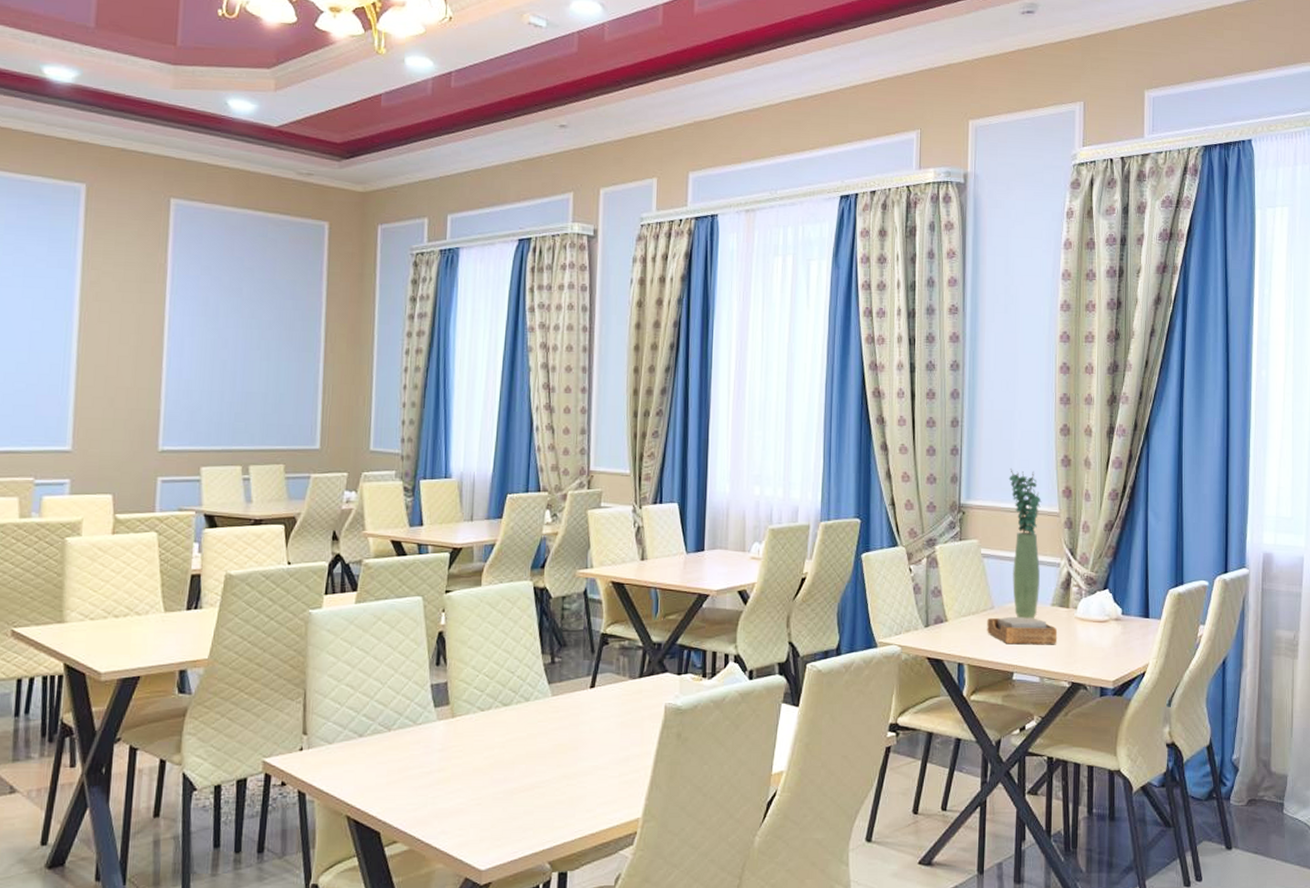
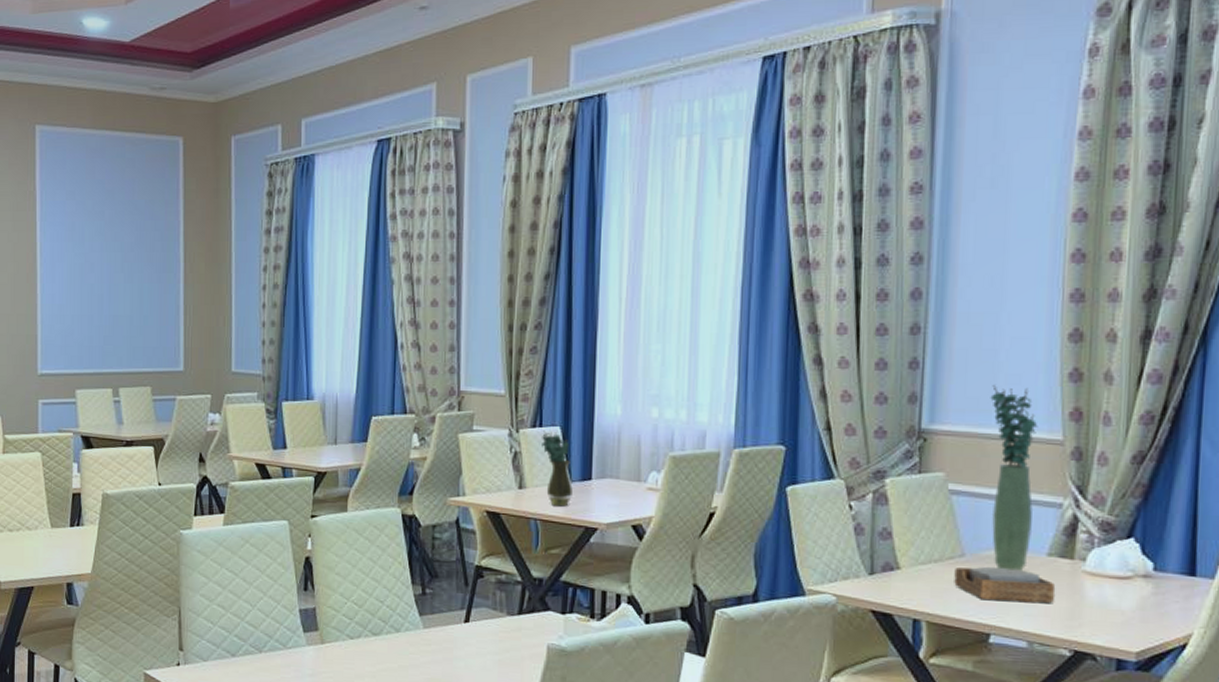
vase: none [661,507,688,576] -> present [542,430,573,507]

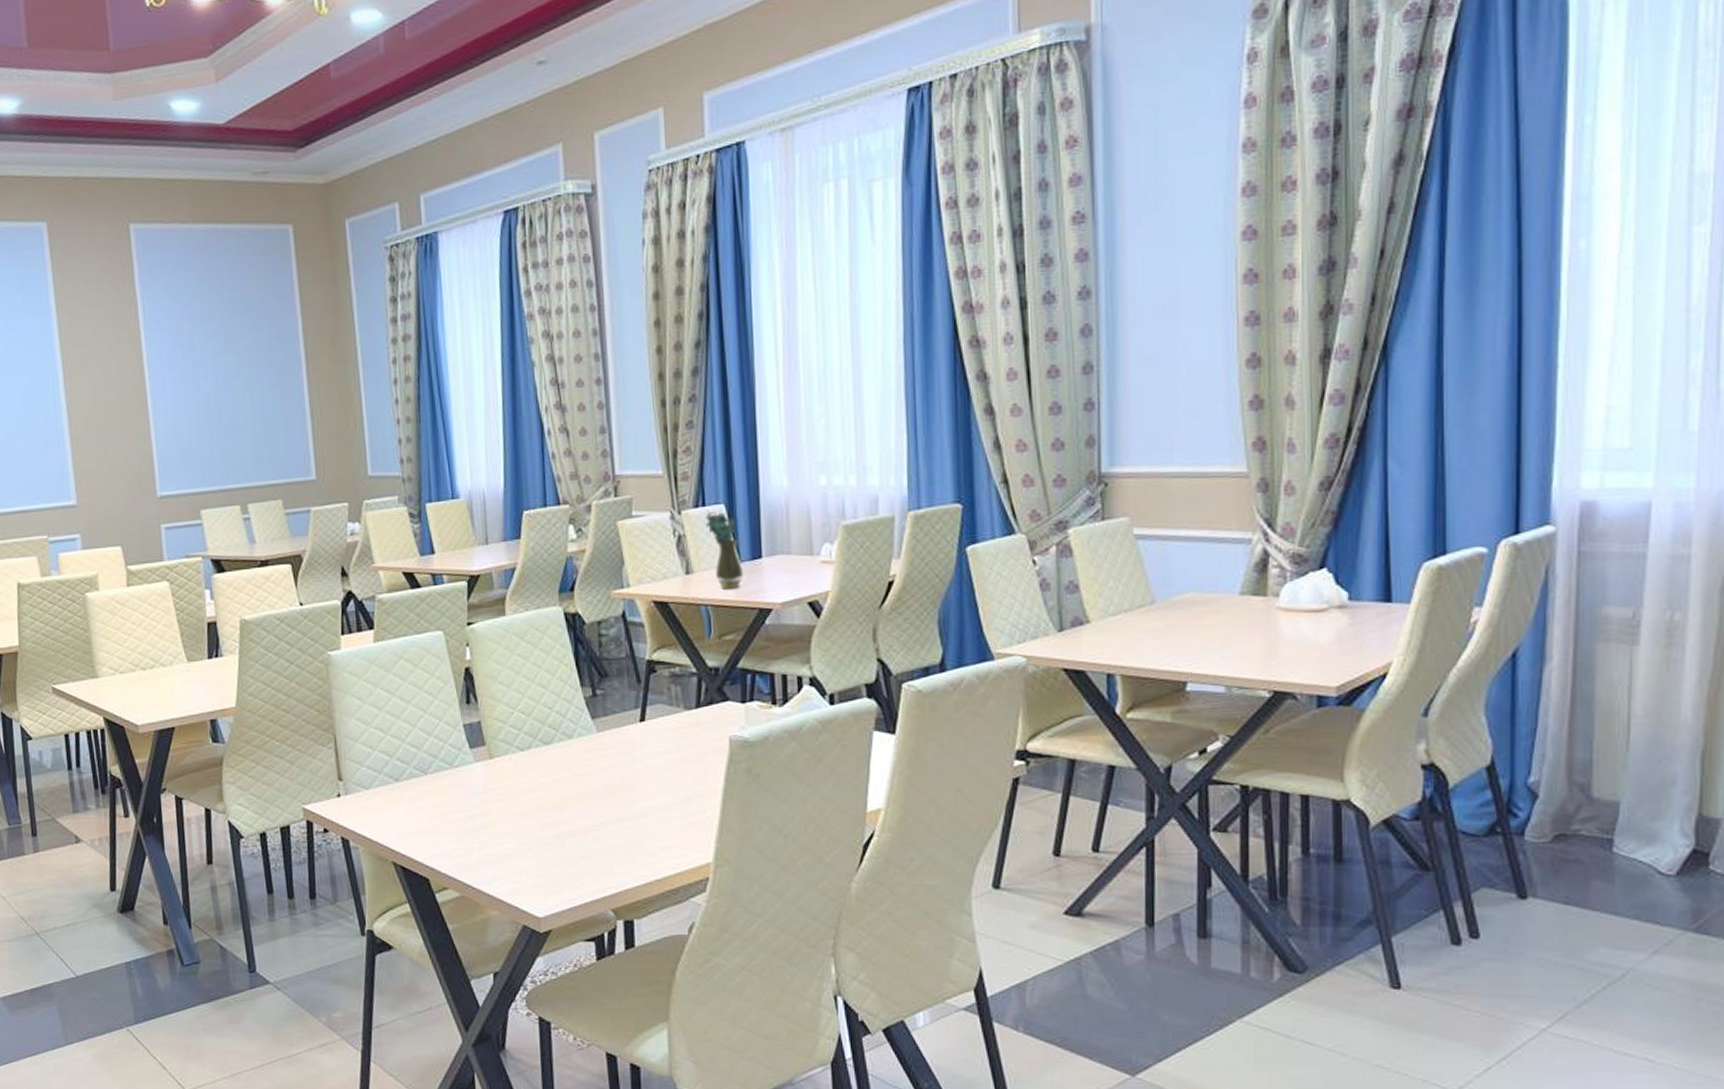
napkin holder: present [954,566,1056,604] -> none [1146,611,1251,647]
vase: present [990,385,1038,571] -> none [1170,420,1222,614]

